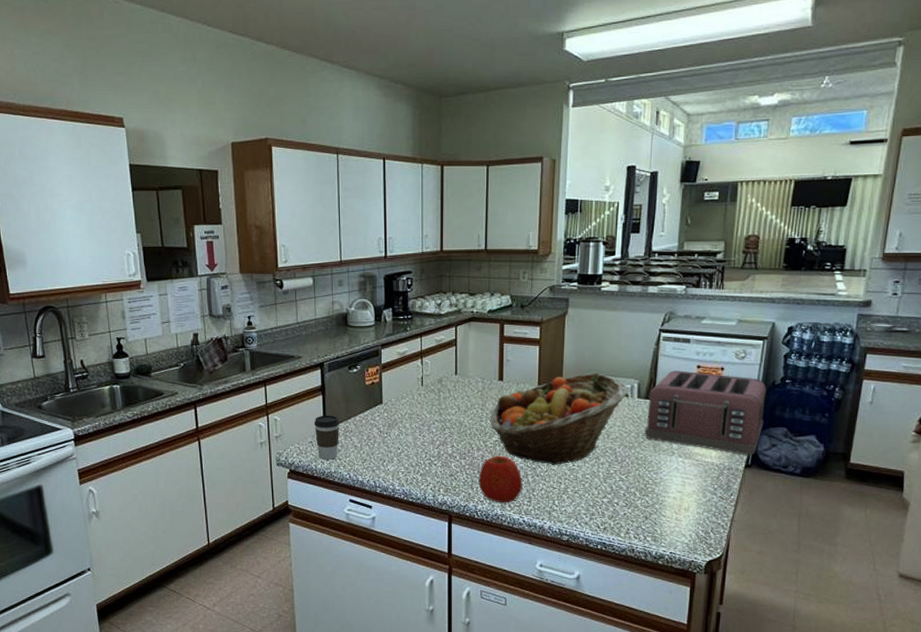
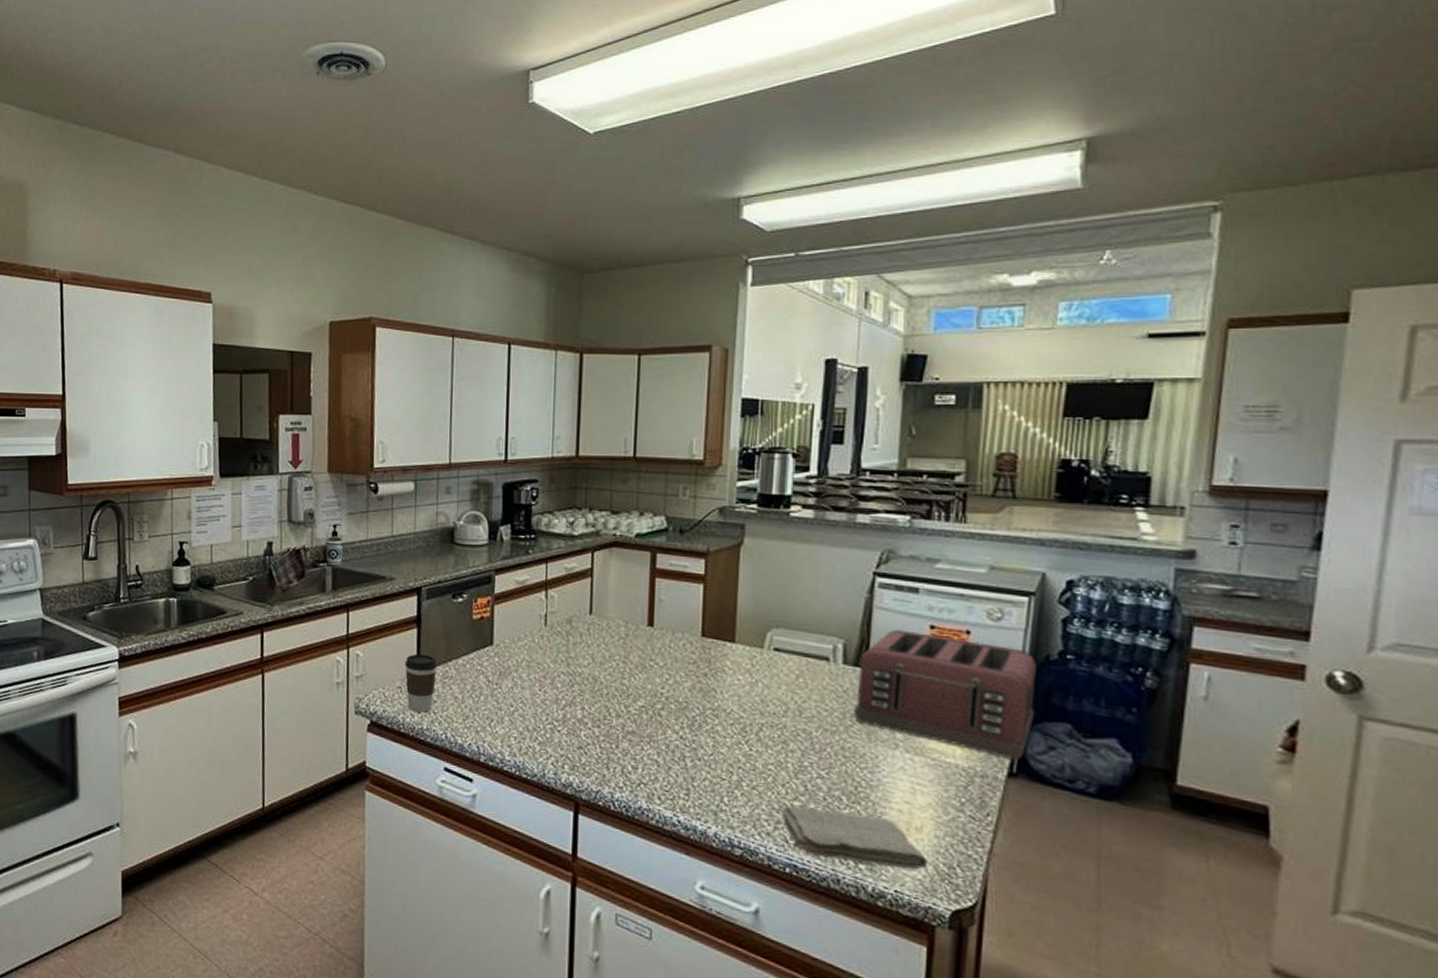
apple: present [478,455,523,503] -> none [617,726,678,794]
fruit basket: present [490,372,629,465] -> none [634,624,830,747]
washcloth: none [595,502,692,536] -> present [782,805,929,869]

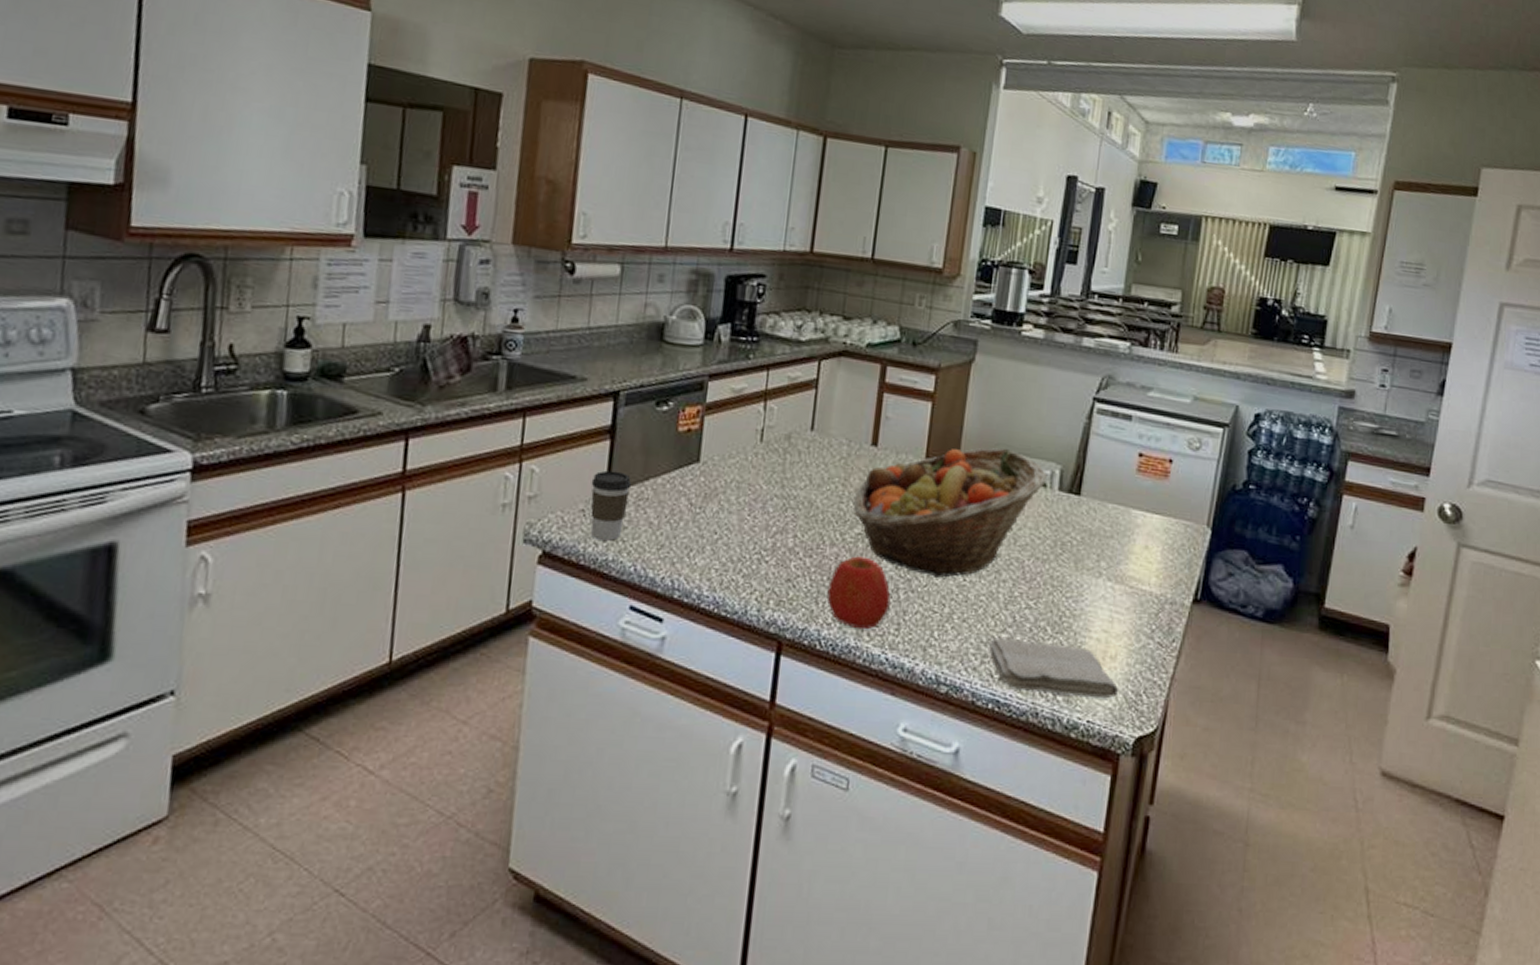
apple: none [617,726,678,794] -> present [827,556,891,630]
fruit basket: none [634,624,830,747] -> present [852,448,1048,578]
toaster: present [854,630,1037,760] -> none [1064,456,1225,586]

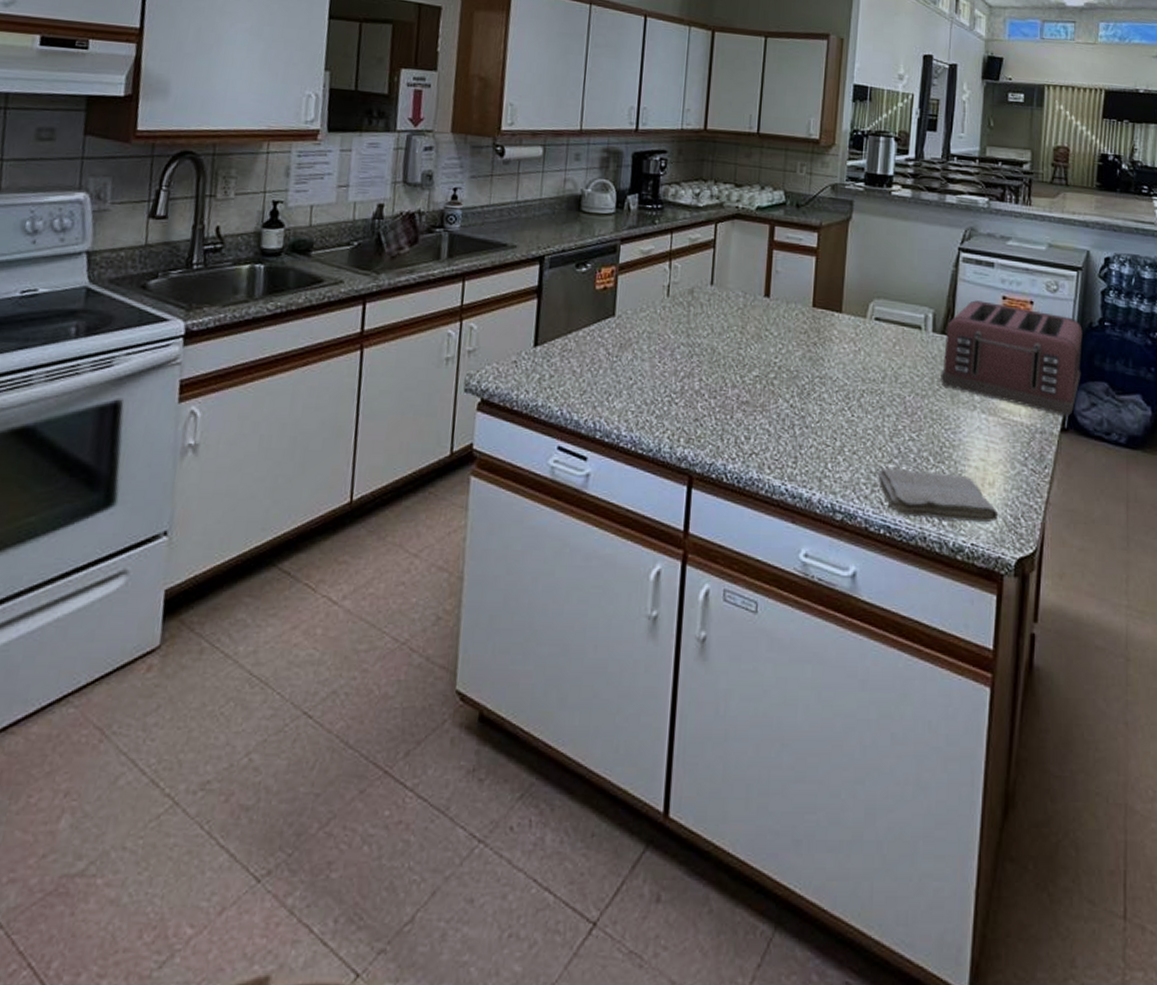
coffee cup: present [590,470,632,541] -> none [521,325,557,388]
apple: present [827,556,891,630] -> none [730,396,788,463]
fruit basket: present [852,448,1048,578] -> none [750,295,922,414]
toaster: none [1064,456,1225,586] -> present [941,300,1083,416]

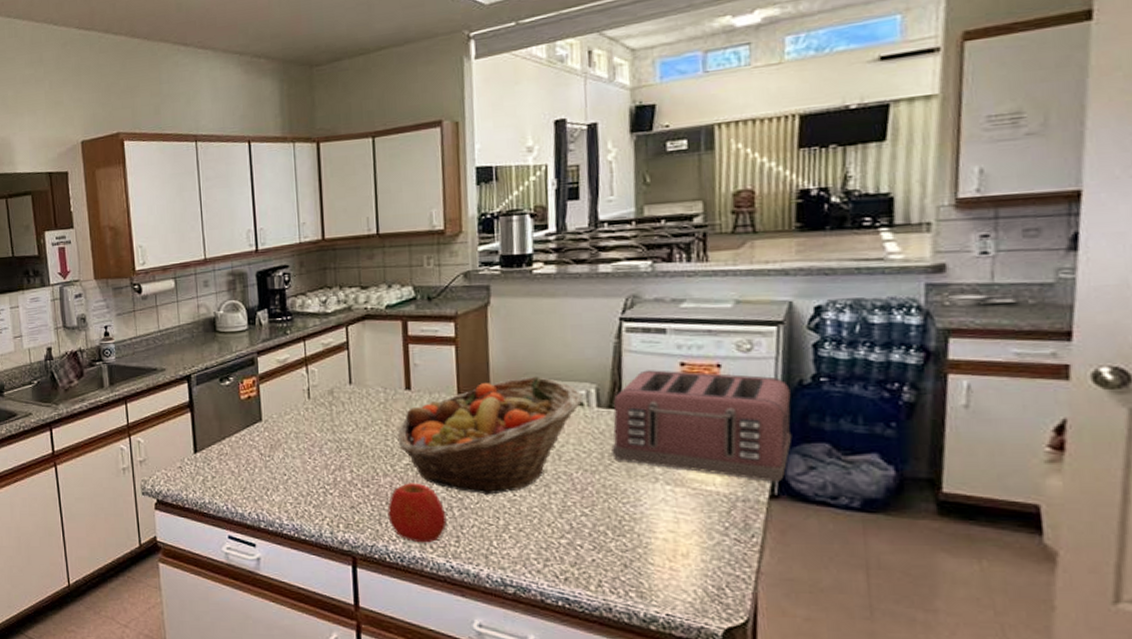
apple: none [730,396,788,463] -> present [387,483,447,543]
fruit basket: none [750,295,922,414] -> present [397,376,583,495]
washcloth: present [878,468,999,522] -> none [550,543,698,592]

